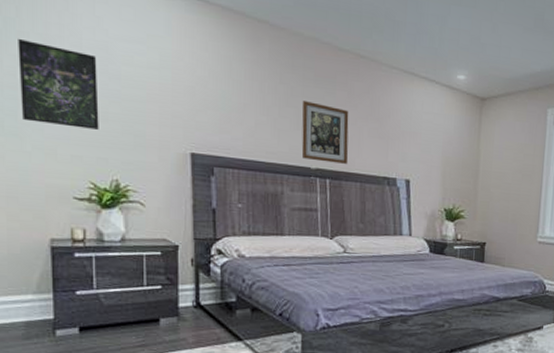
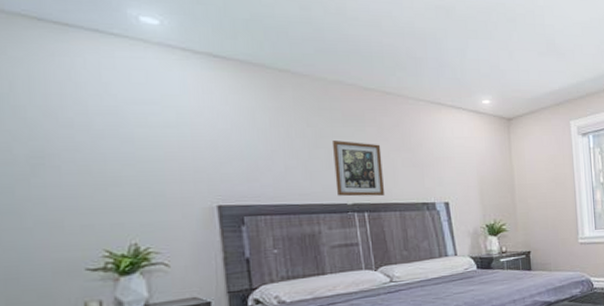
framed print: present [18,38,99,130] -> none [13,112,112,196]

